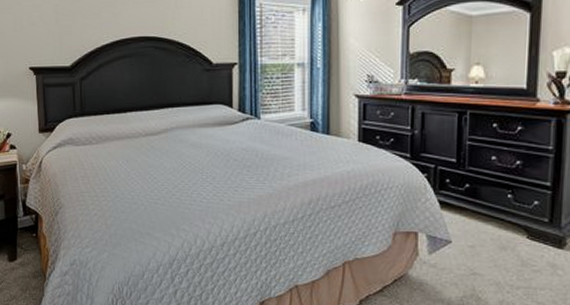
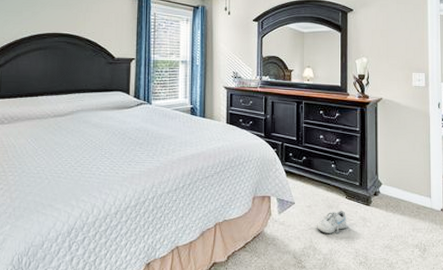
shoe: none [481,252,527,283] -> present [316,210,347,234]

